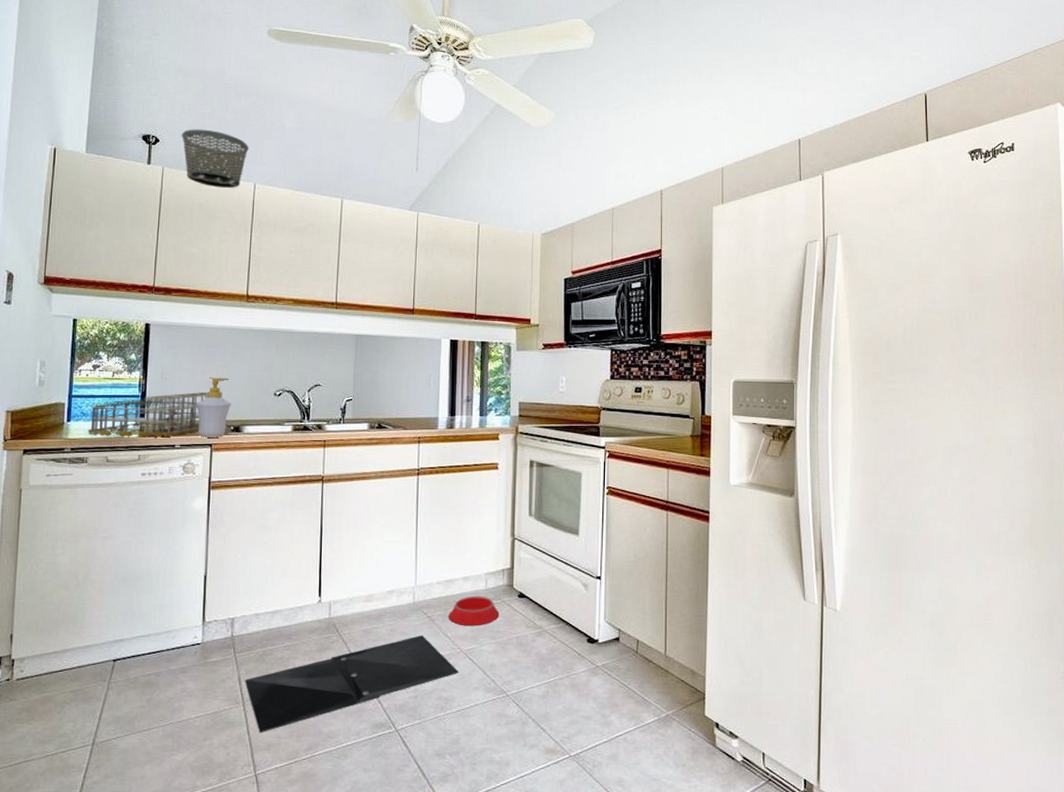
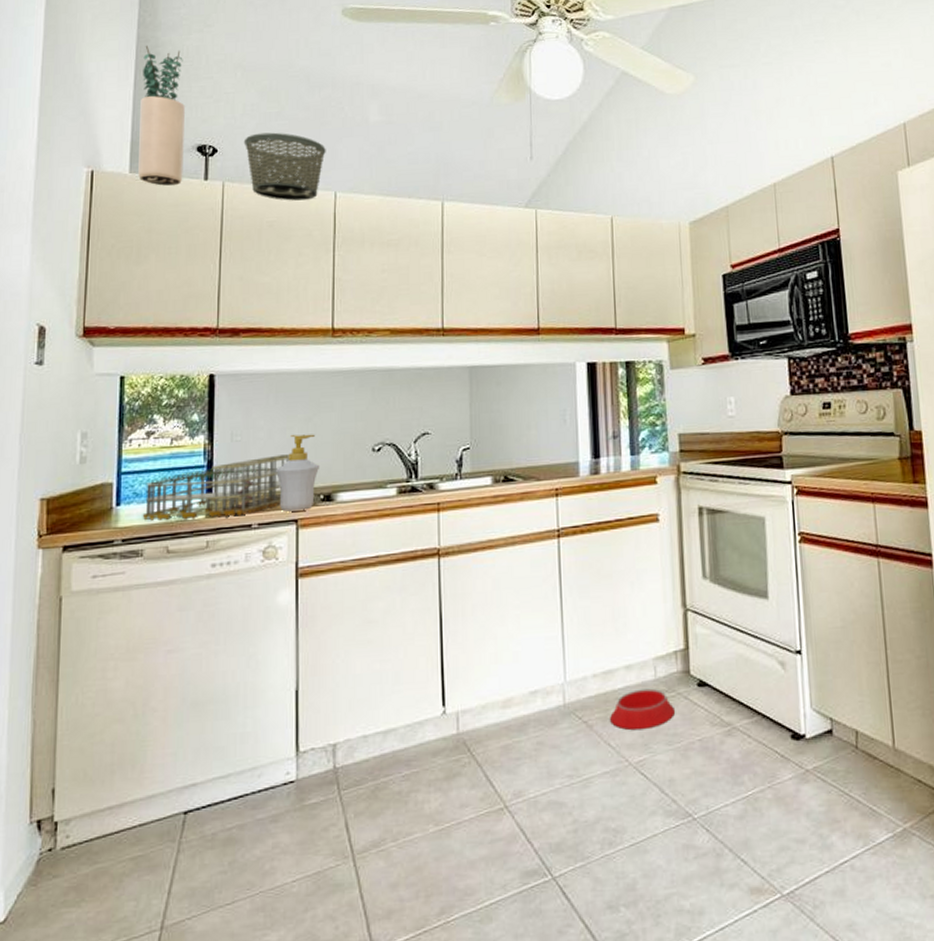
vase: none [93,47,135,167] -> present [138,46,186,187]
door mat: present [245,635,459,734] -> none [354,747,629,897]

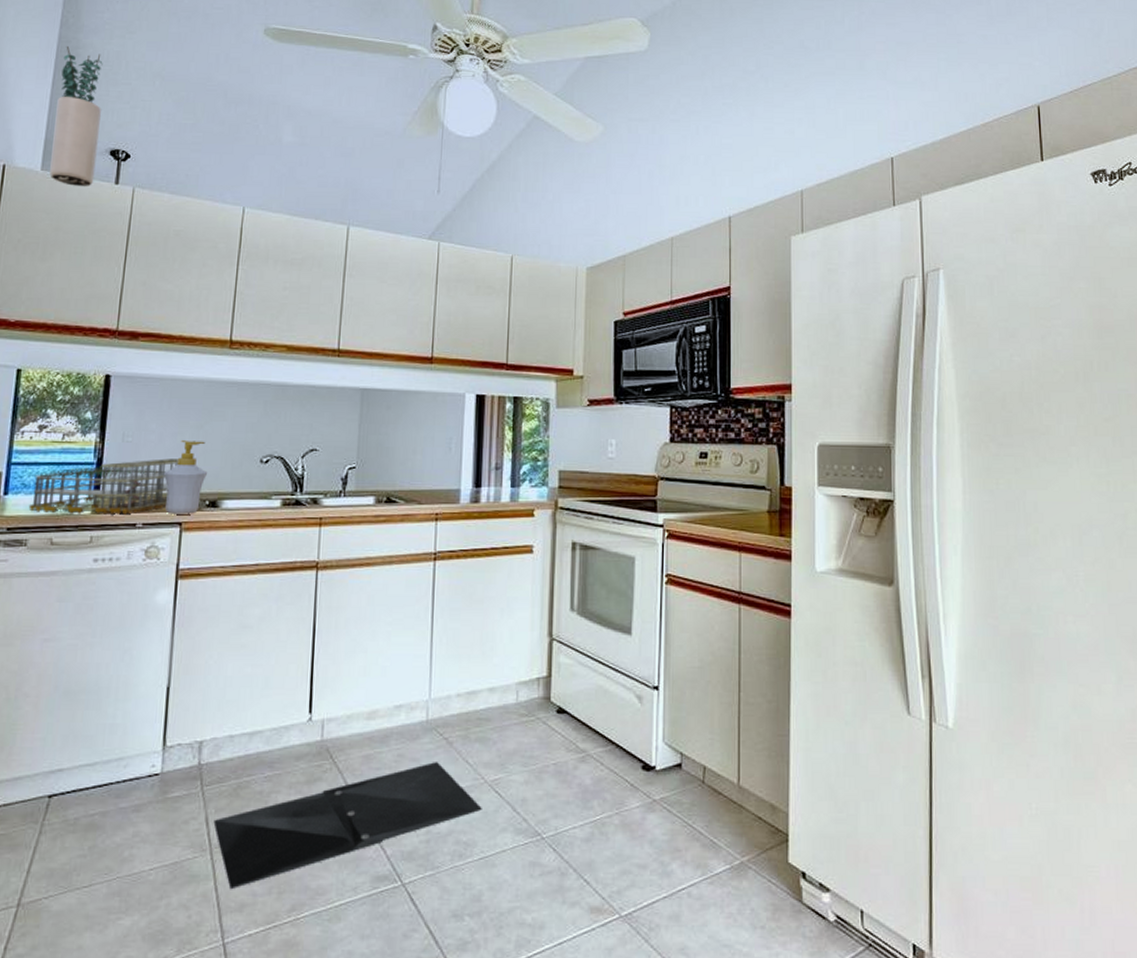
basket: present [243,132,326,201] -> none [157,143,238,213]
door mat: none [354,747,629,897] -> present [213,762,482,890]
pet bowl: present [610,688,676,731] -> none [470,711,534,750]

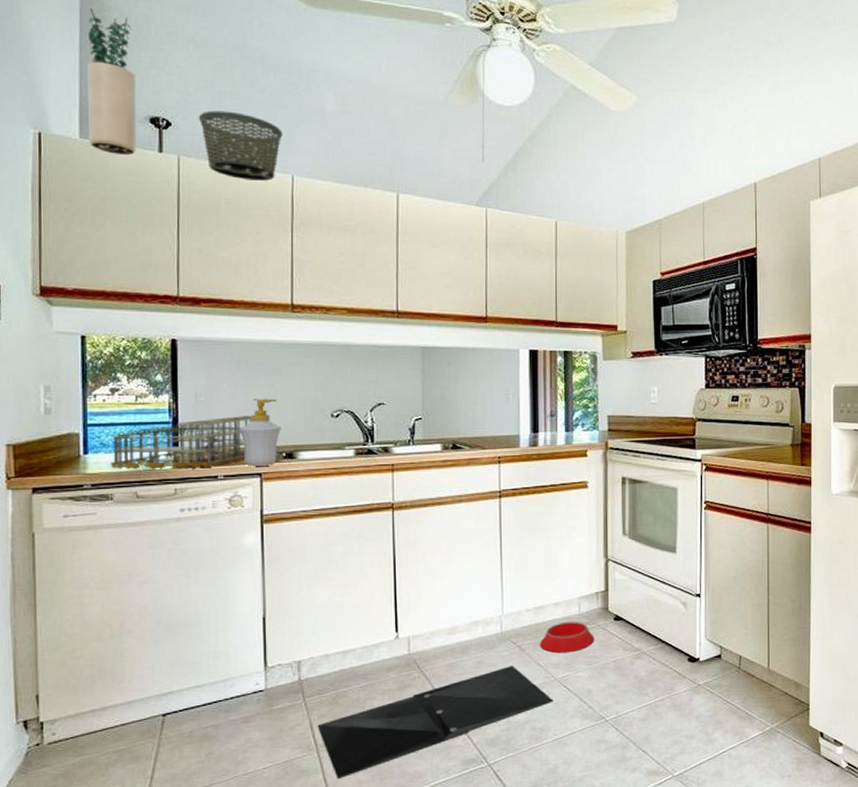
basket: none [157,143,238,213] -> present [198,110,283,181]
pet bowl: none [470,711,534,750] -> present [540,621,595,654]

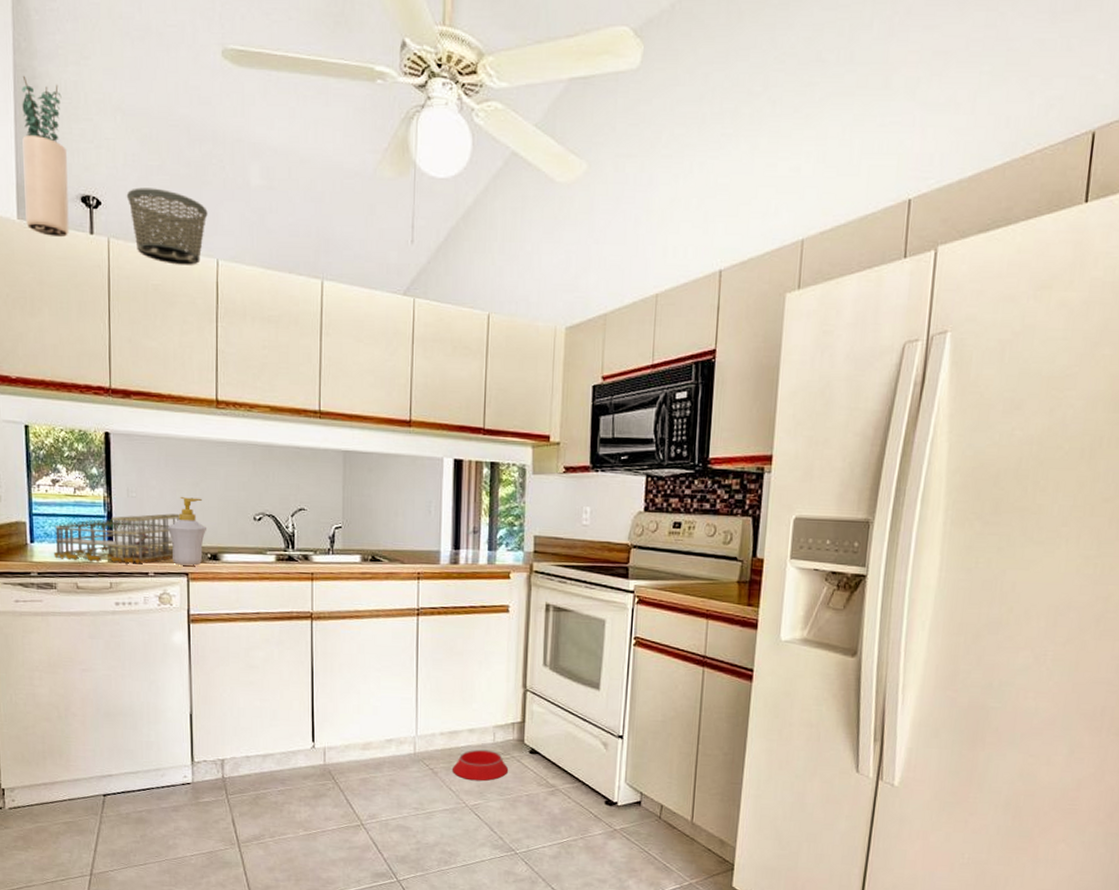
door mat: present [317,666,553,780] -> none [239,787,464,875]

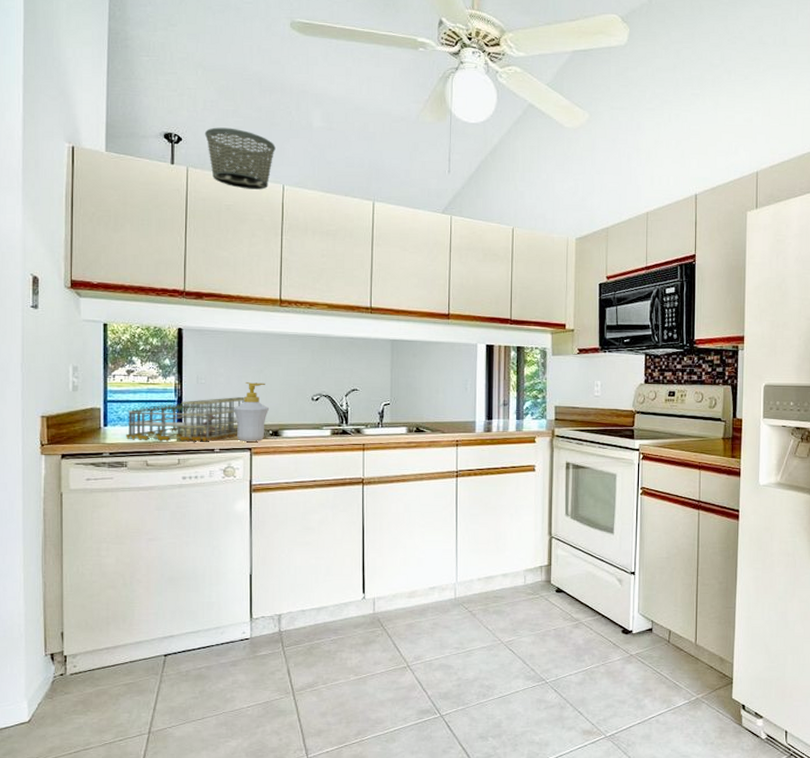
vase: present [21,76,69,238] -> none [113,38,154,167]
pet bowl: present [453,749,509,781] -> none [489,591,538,620]

